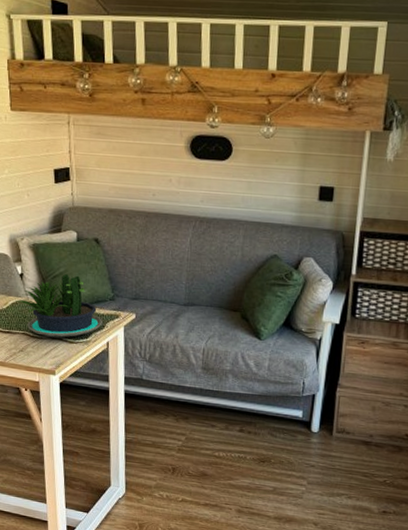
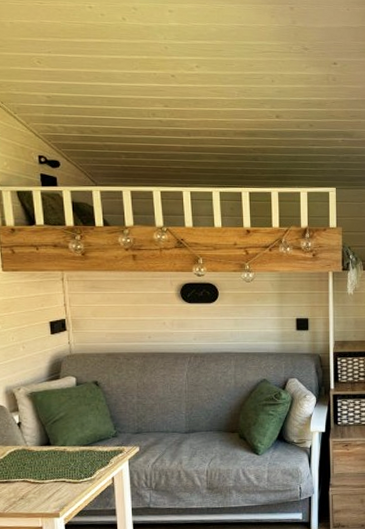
potted plant: present [12,274,102,338] -> none [10,418,106,480]

